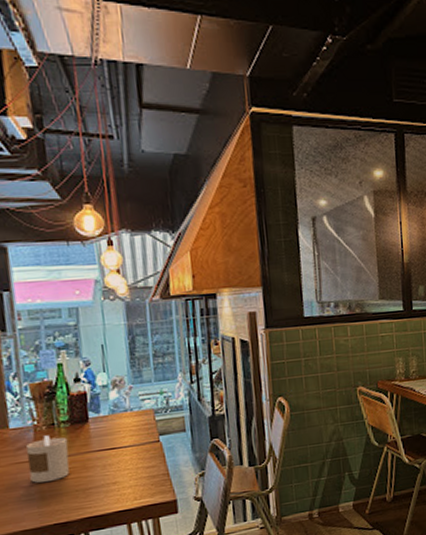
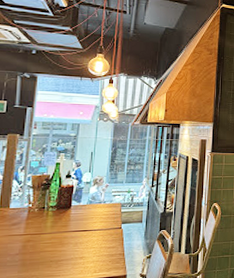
candle: present [26,435,70,483] -> none [17,216,52,253]

